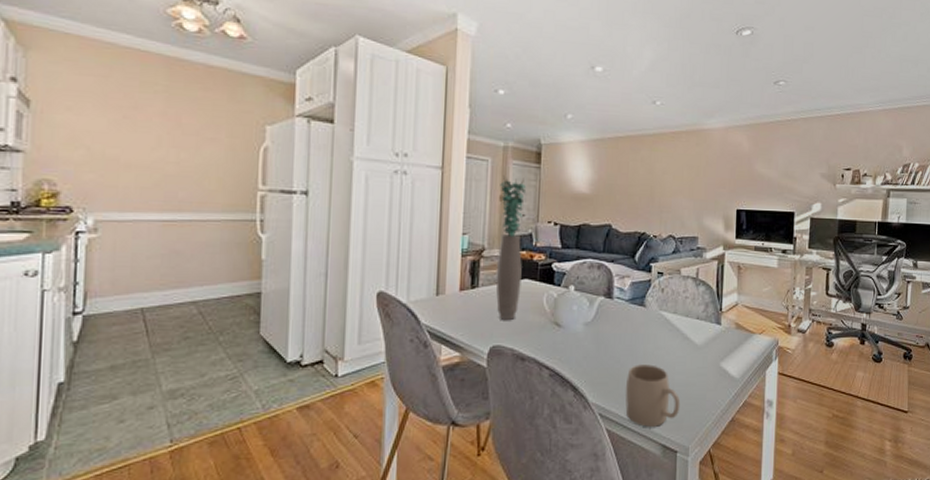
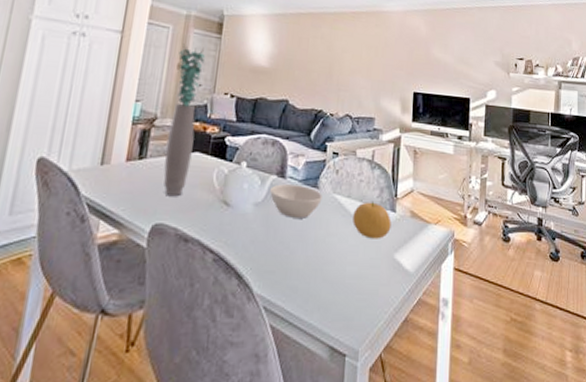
soup bowl: none [598,304,649,335] -> present [270,184,322,218]
mug: present [625,363,681,427] -> none [292,251,352,325]
fruit: none [679,316,717,350] -> present [353,202,391,239]

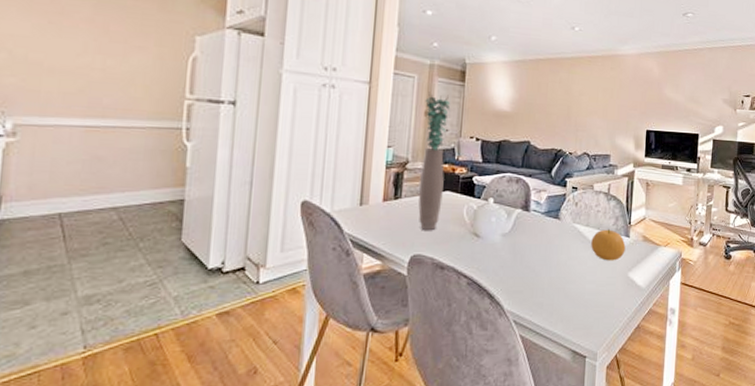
soup bowl: present [270,184,322,218] -> none [516,217,563,246]

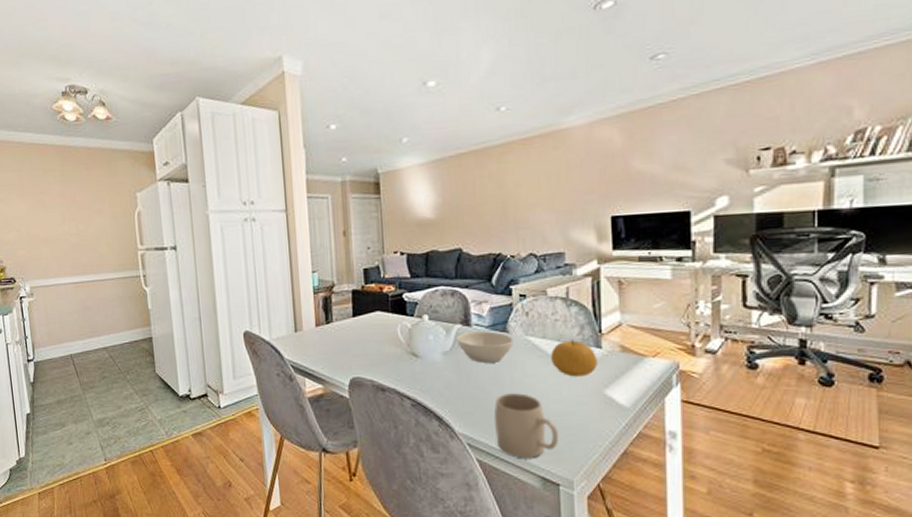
vase: present [418,92,451,231] -> none [342,210,374,354]
soup bowl: none [516,217,563,246] -> present [457,331,514,363]
mug: none [538,273,591,333] -> present [493,392,559,458]

